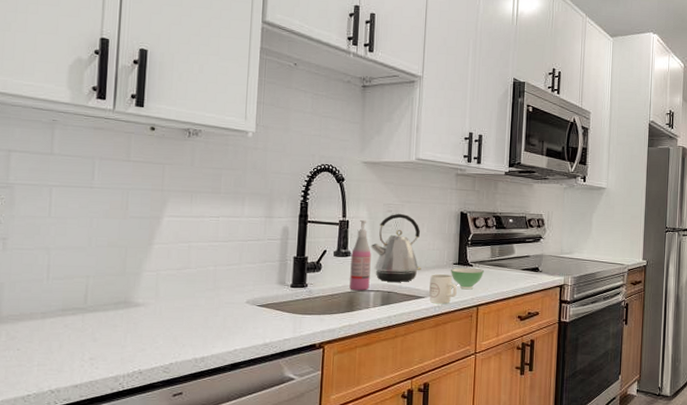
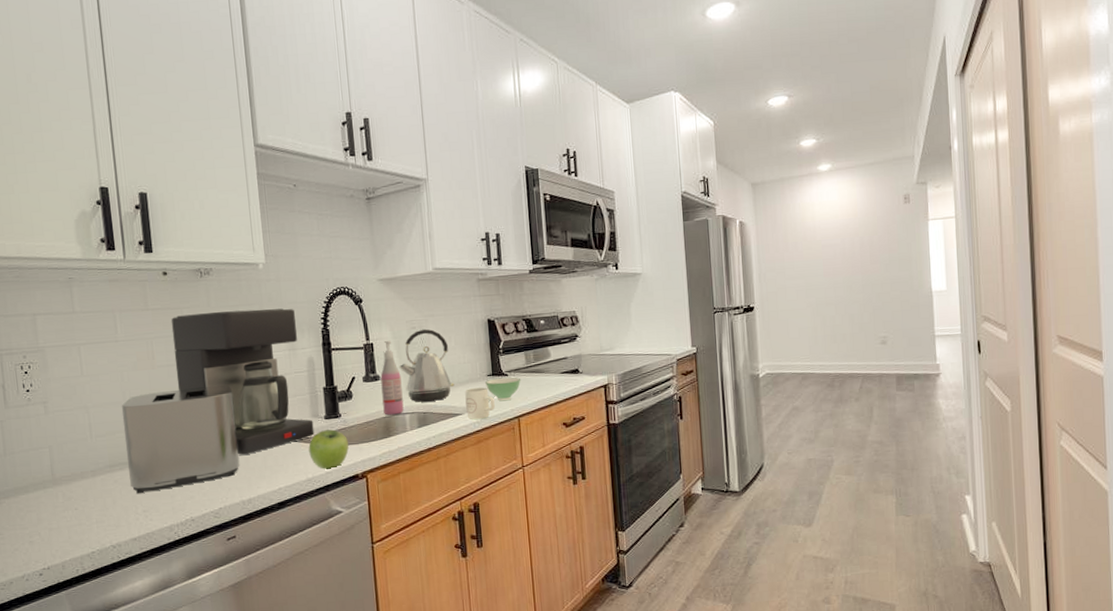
toaster: none [80,242,203,341] -> present [121,385,240,494]
coffee maker: none [148,170,279,313] -> present [172,308,315,455]
fruit: none [270,298,311,336] -> present [308,429,349,469]

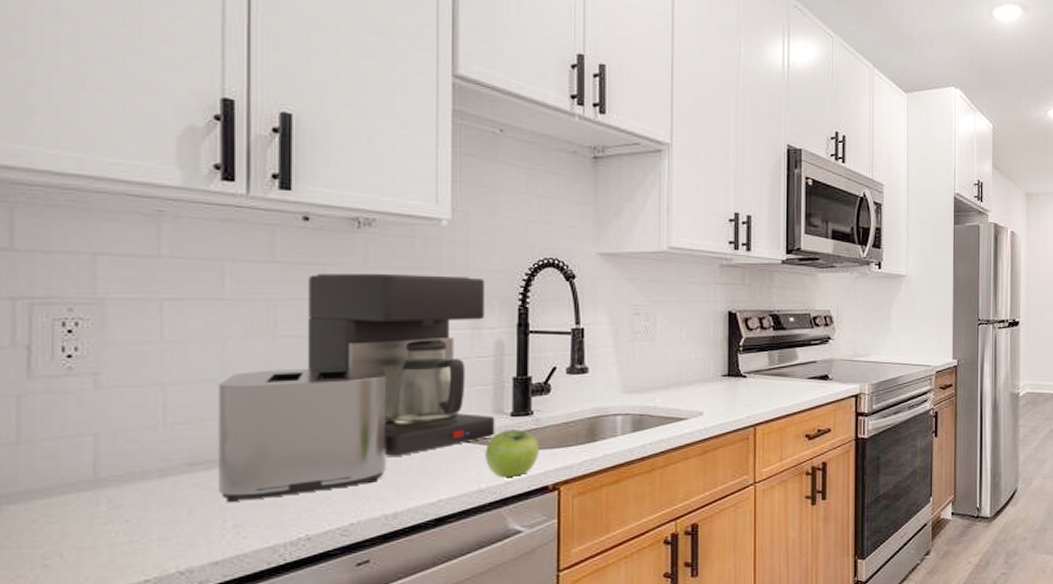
soap dispenser: present [380,340,404,415] -> none [589,326,616,416]
kettle: present [399,329,455,402] -> none [614,316,682,402]
mug: present [465,387,495,420] -> none [693,389,728,427]
bowl: present [484,377,521,401] -> none [718,379,762,407]

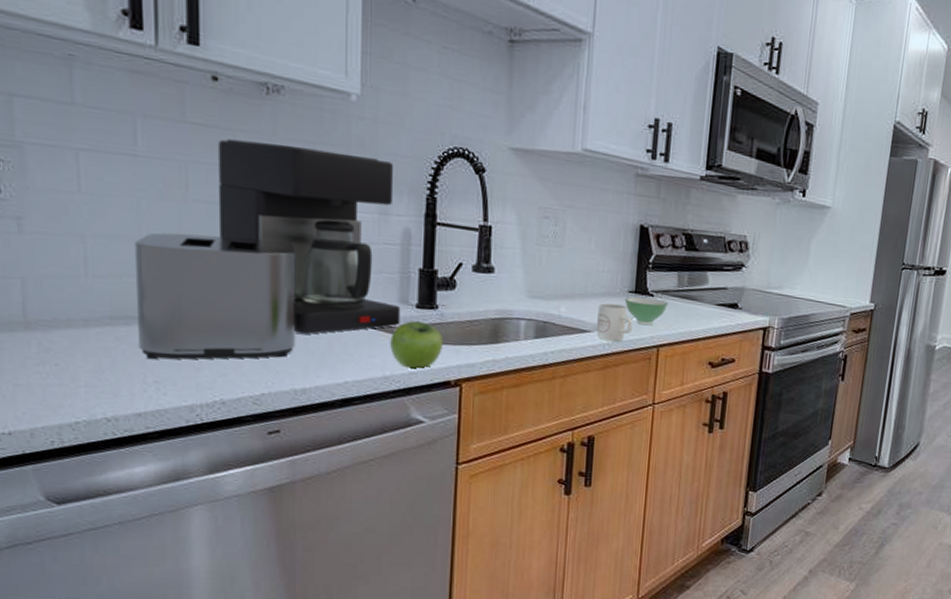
mug: none [693,389,728,427] -> present [596,303,633,342]
bowl: none [718,379,762,407] -> present [624,296,669,326]

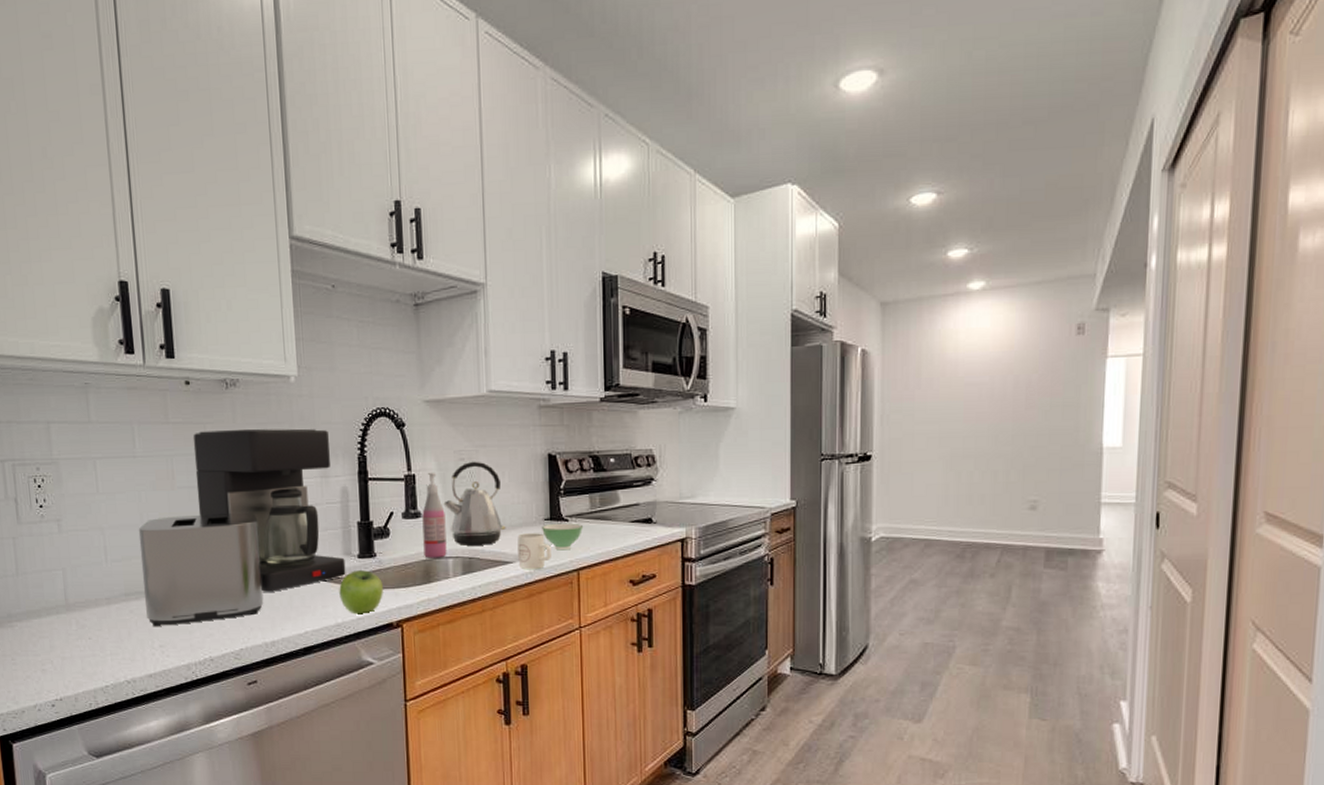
soap dispenser: none [493,225,522,318] -> present [422,472,447,558]
kettle: none [521,221,587,311] -> present [443,461,506,546]

